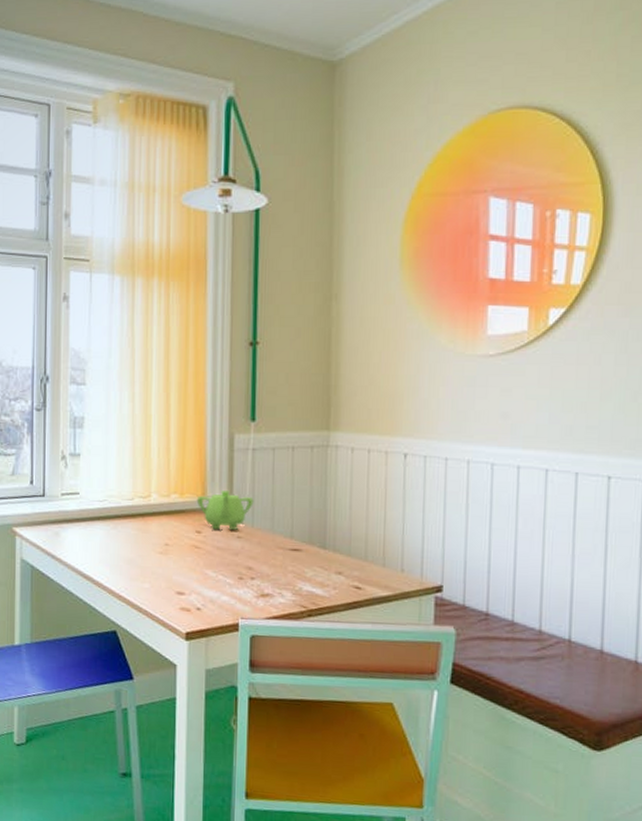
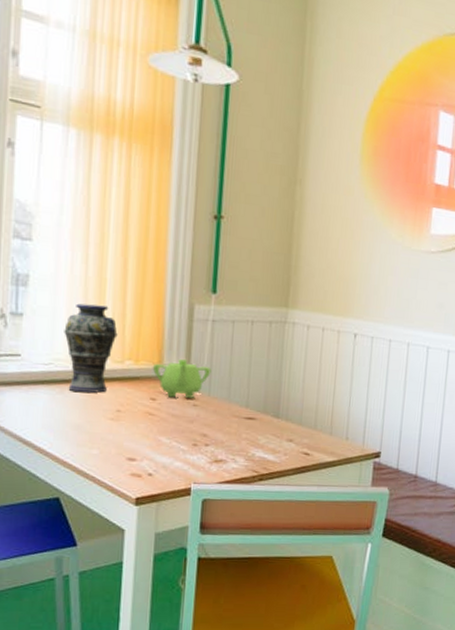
vase: none [115,441,163,528] -> present [64,303,118,393]

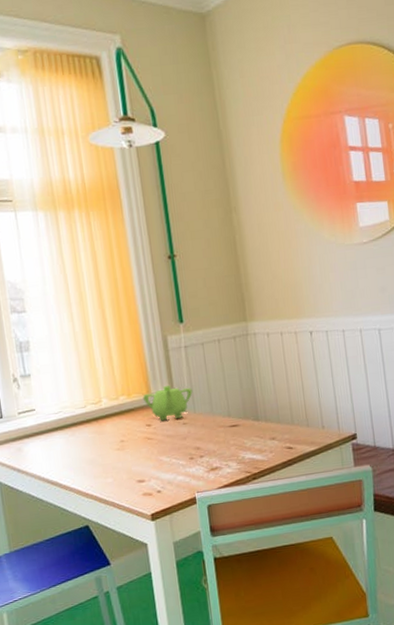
vase: present [64,303,118,393] -> none [65,353,109,432]

